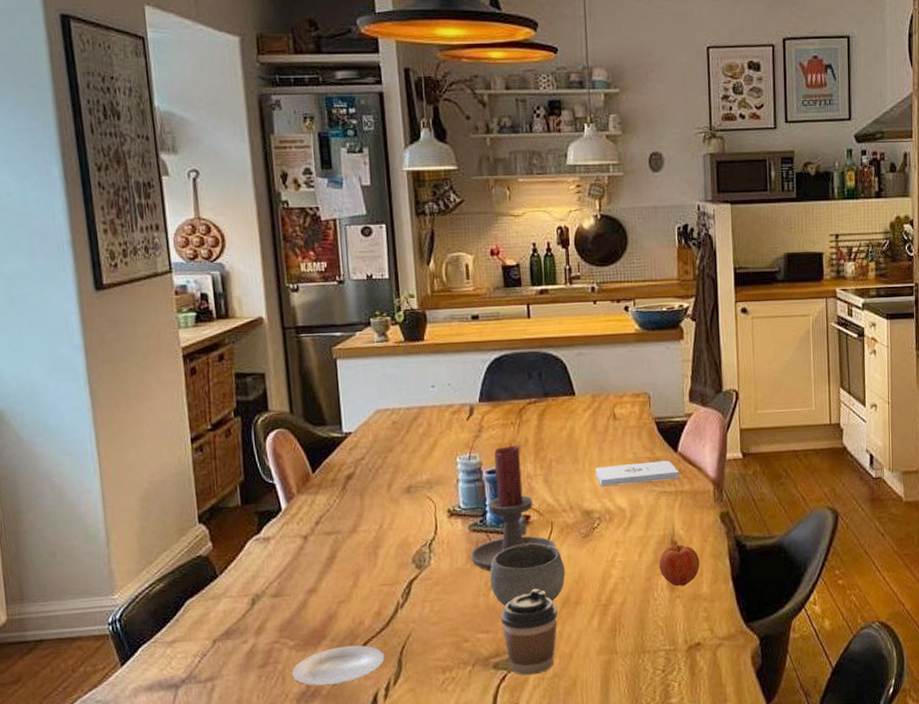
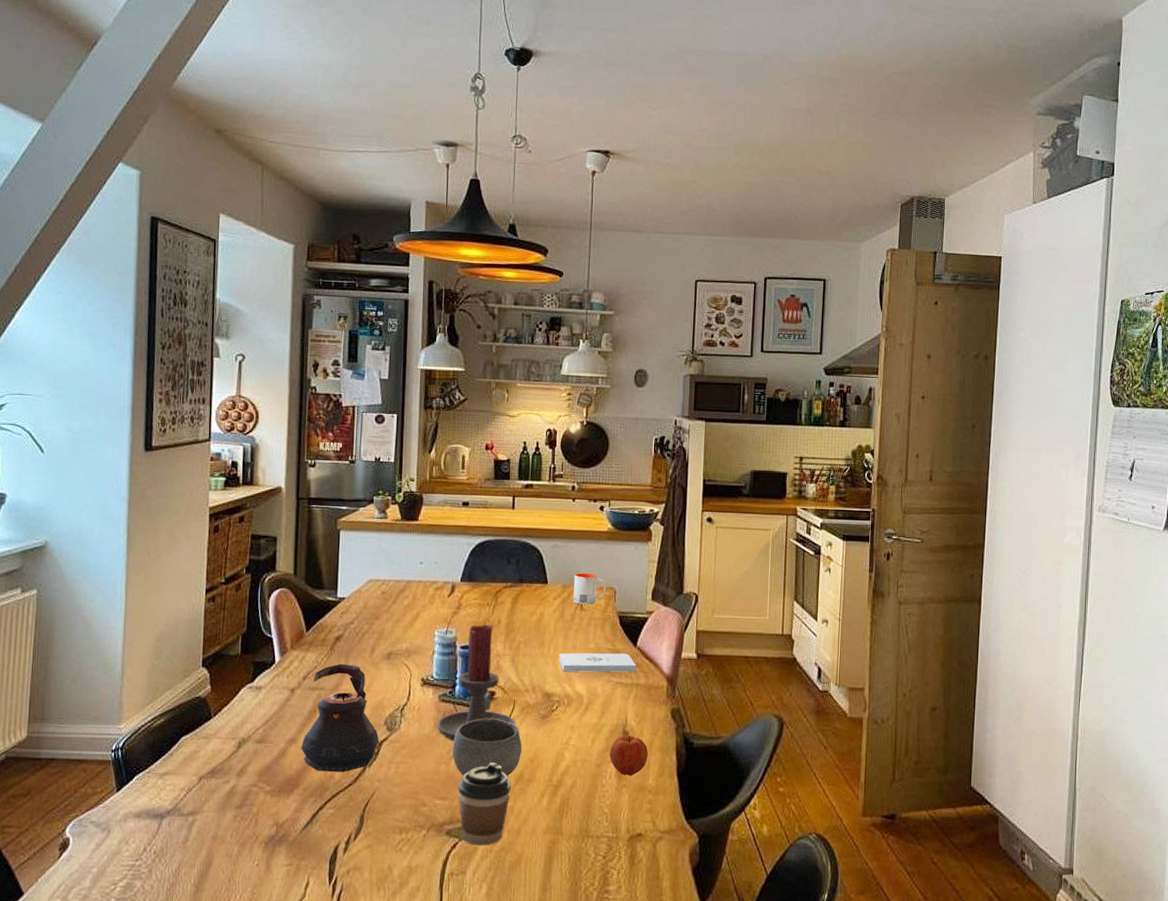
plate: present [291,645,385,686] -> none [264,796,349,832]
teapot: none [323,503,409,619] -> present [301,663,379,773]
mug: none [604,379,639,414] -> present [573,572,606,605]

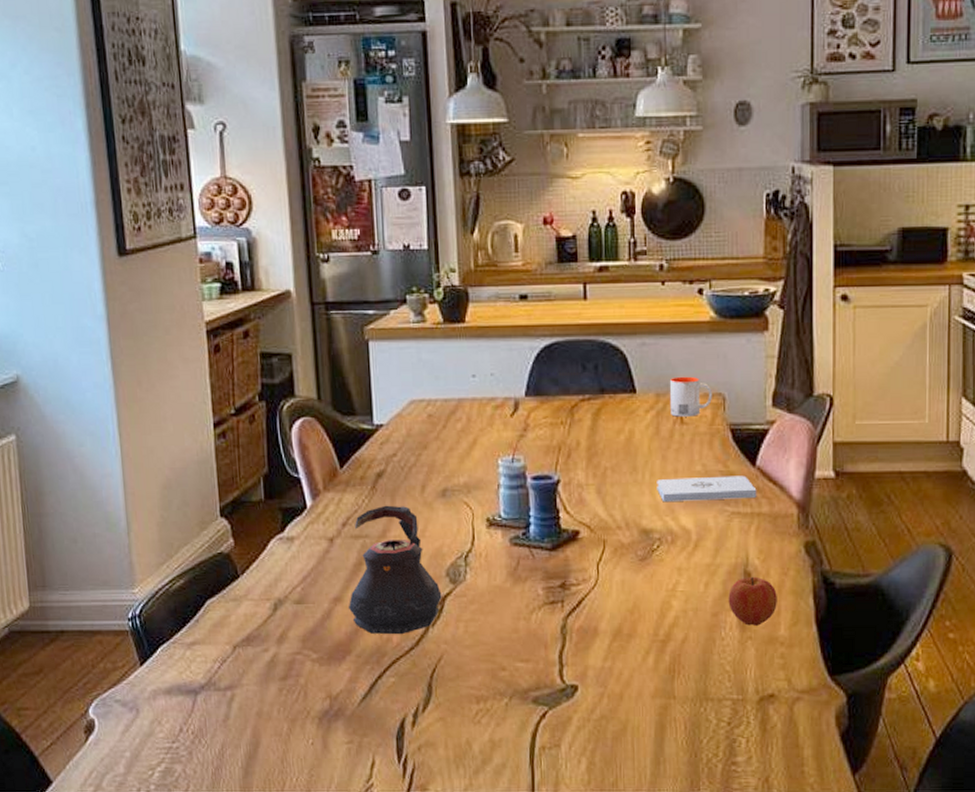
candle holder: present [437,624,516,741] -> none [510,448,608,592]
bowl: present [452,718,522,777] -> none [532,563,618,634]
coffee cup: present [457,763,511,846] -> none [542,616,608,714]

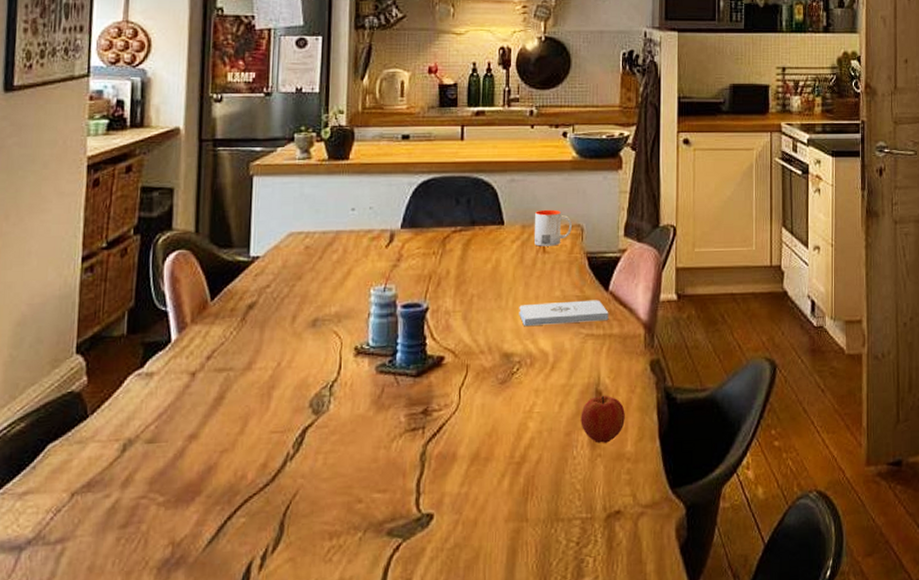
teapot: present [349,505,442,635] -> none [204,336,303,472]

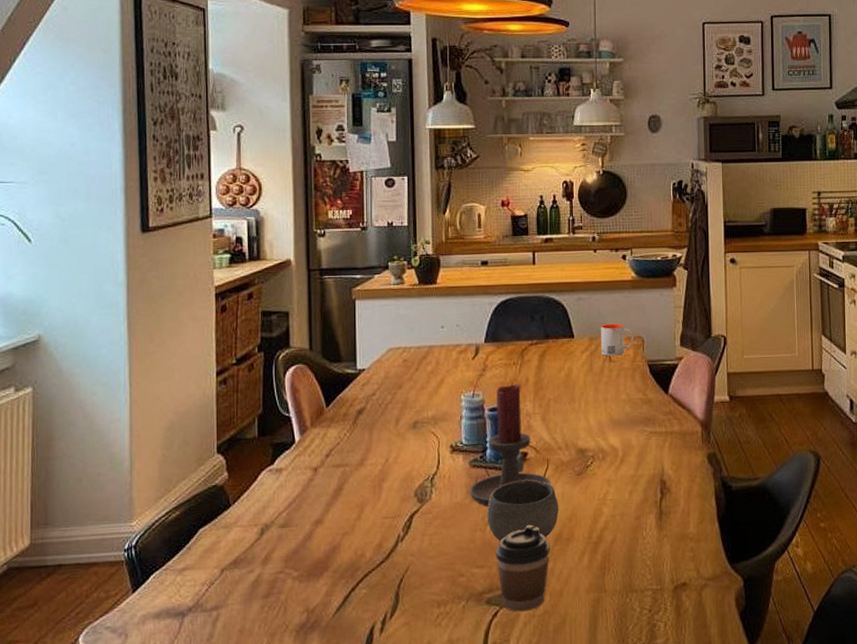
candle holder: none [374,277,470,419] -> present [469,384,551,506]
bowl: none [393,388,477,462] -> present [487,480,558,542]
coffee cup: none [400,442,465,545] -> present [495,525,550,612]
notepad: present [519,300,609,327] -> none [590,402,670,426]
apple: present [581,395,625,443] -> none [648,484,687,526]

